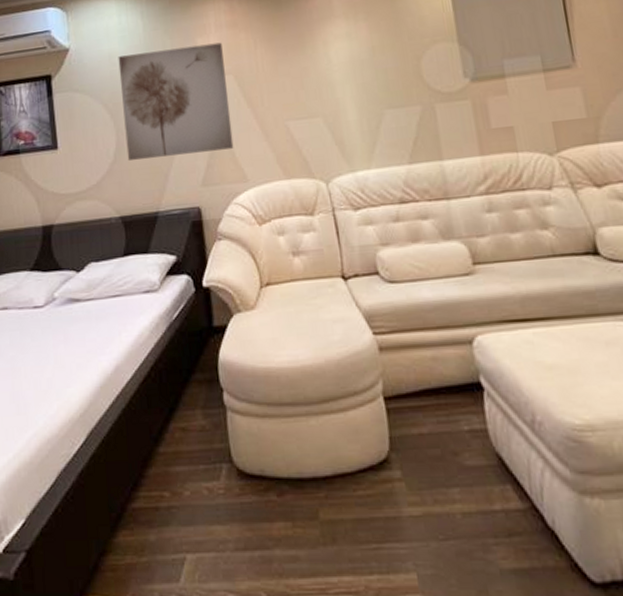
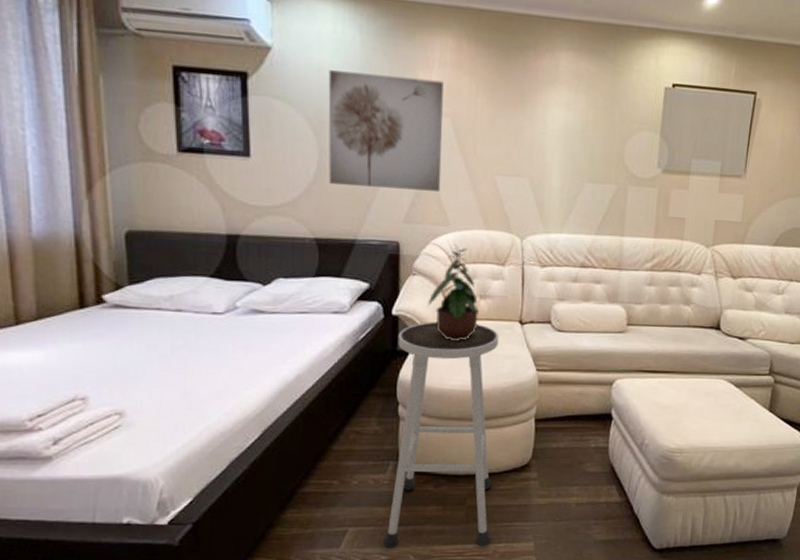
stool: none [212,285,360,583] -> present [382,322,499,549]
potted plant: none [238,199,295,308] -> present [427,243,479,340]

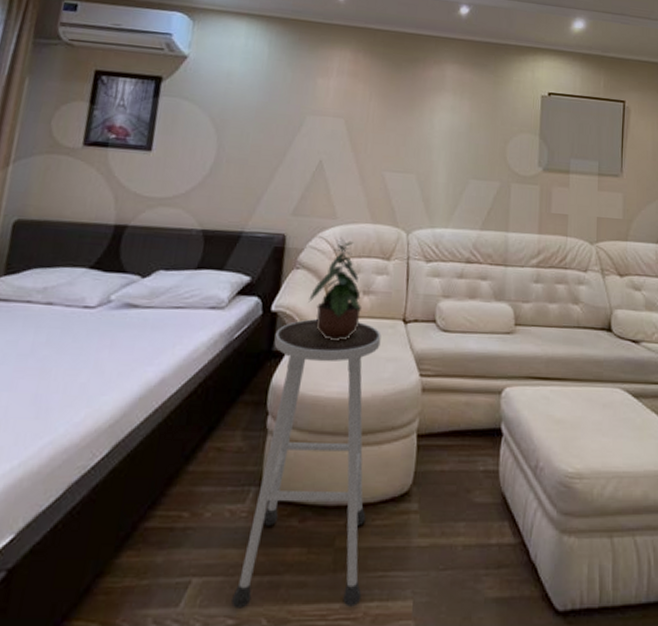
wall art: present [328,70,444,192] -> none [223,76,340,186]

